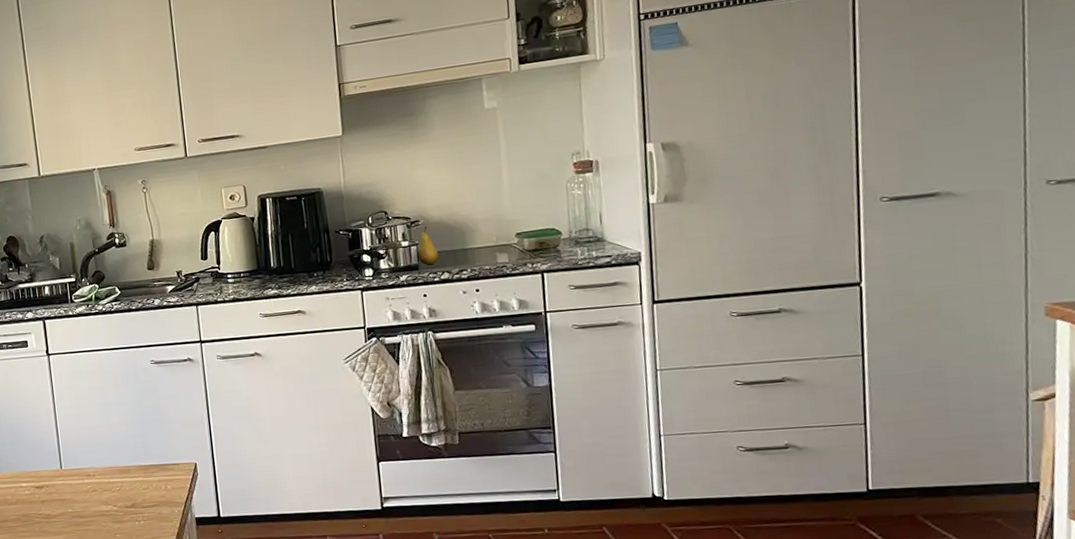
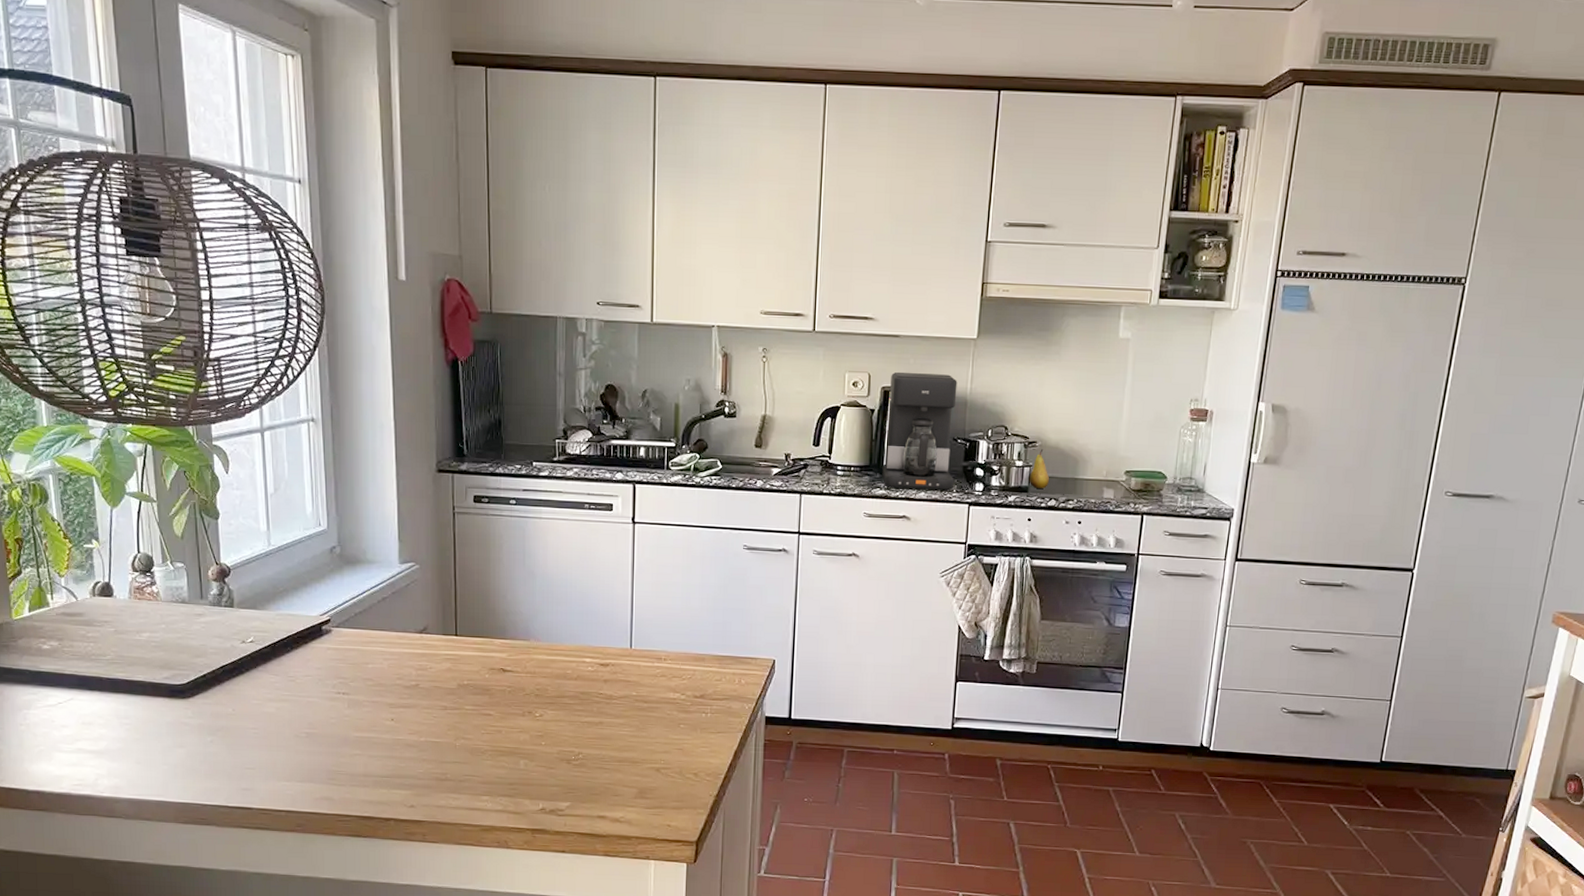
coffee maker: none [265,173,343,287] -> present [882,371,957,491]

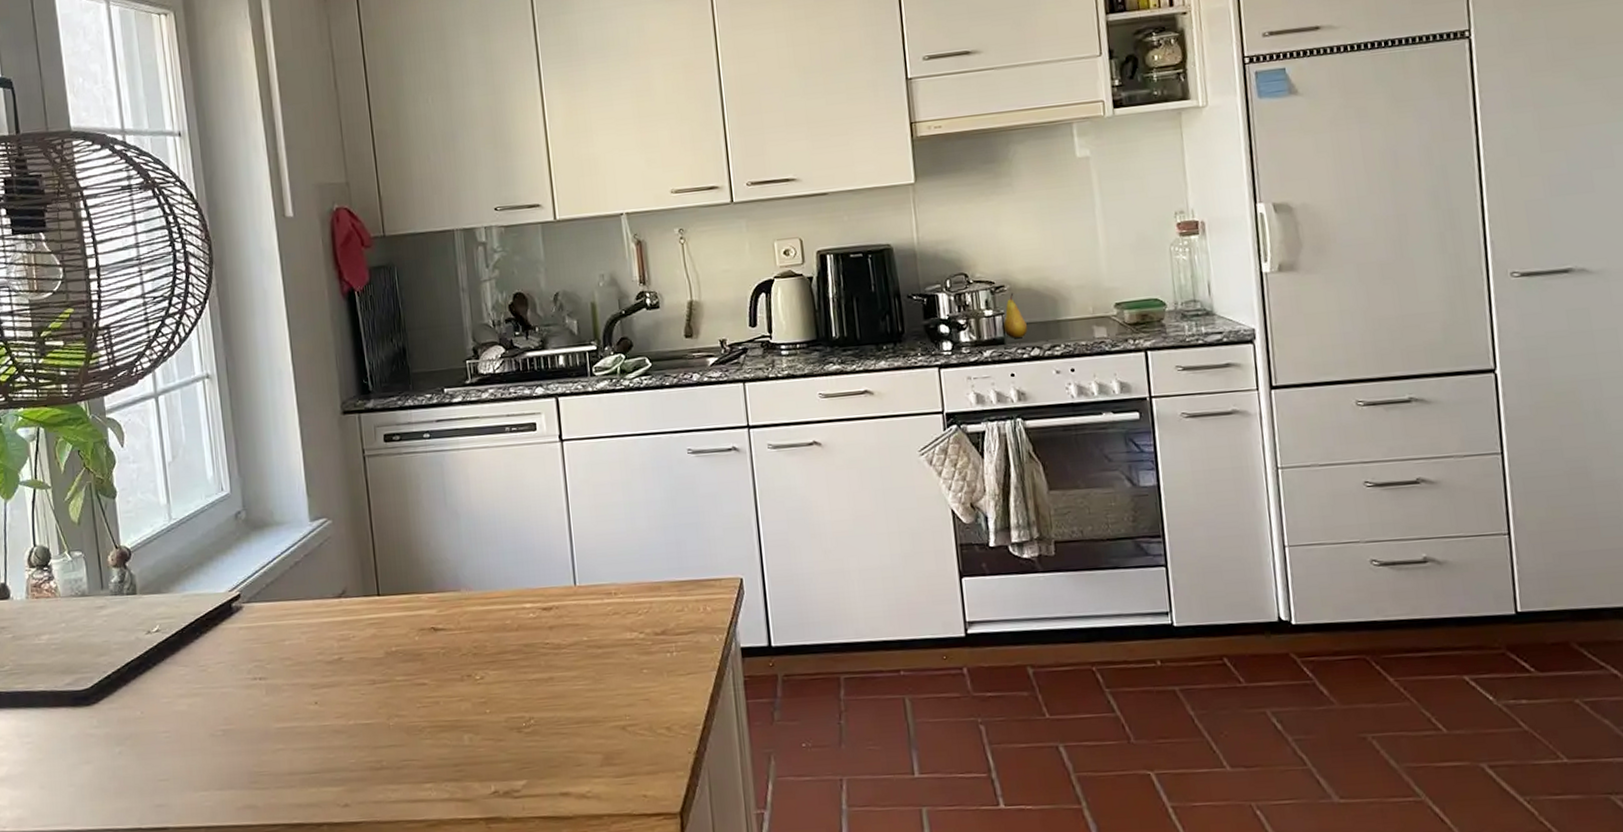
coffee maker: present [882,371,957,491] -> none [825,226,917,361]

